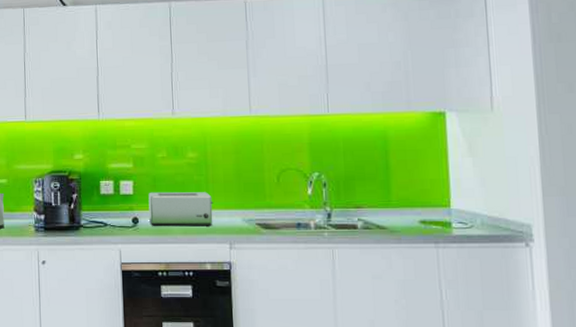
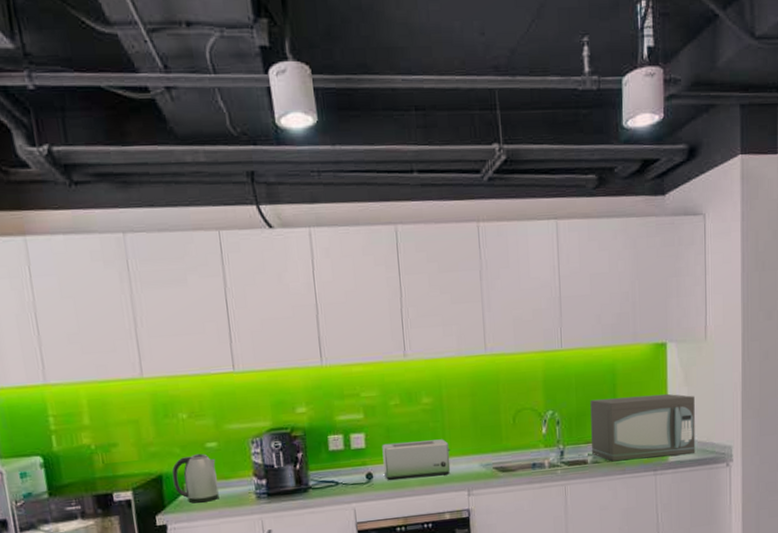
microwave: none [360,163,485,230] -> present [590,393,696,462]

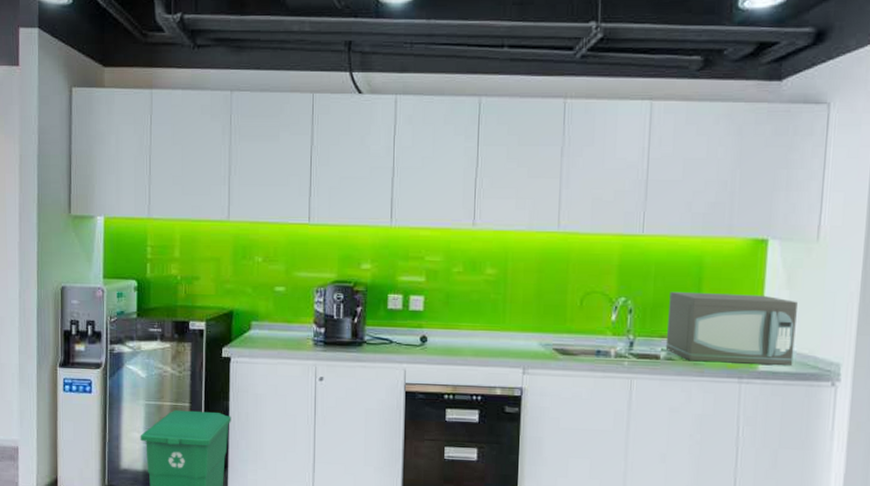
kettle: present [171,454,219,503] -> none [242,296,282,342]
toaster: present [382,439,451,480] -> none [439,309,510,349]

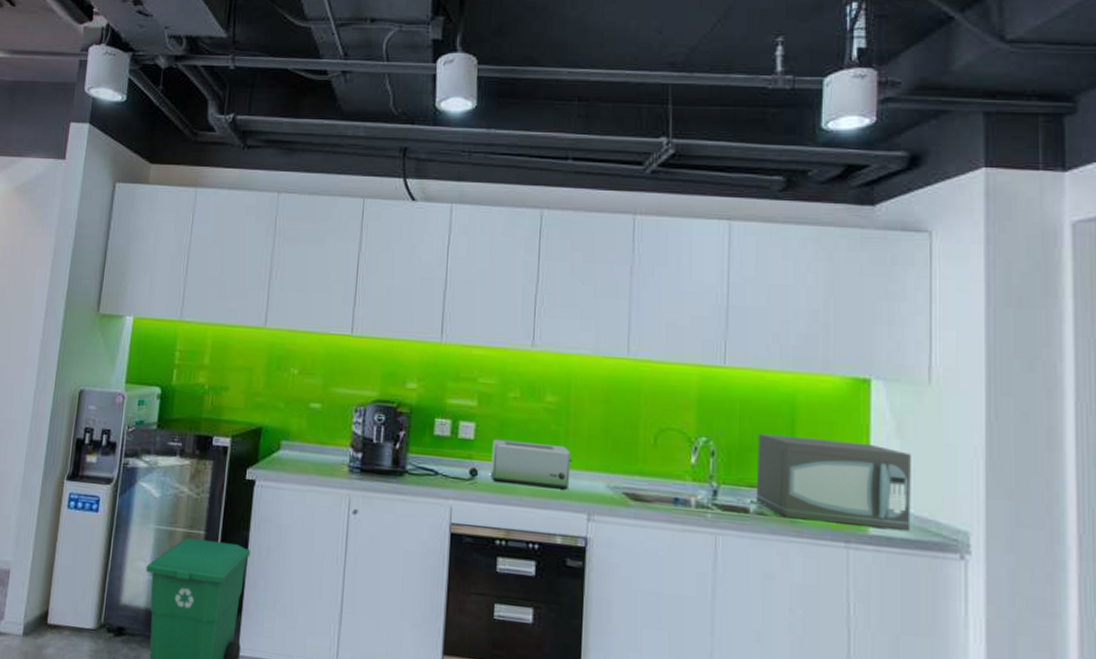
toaster: none [439,309,510,349] -> present [491,439,572,490]

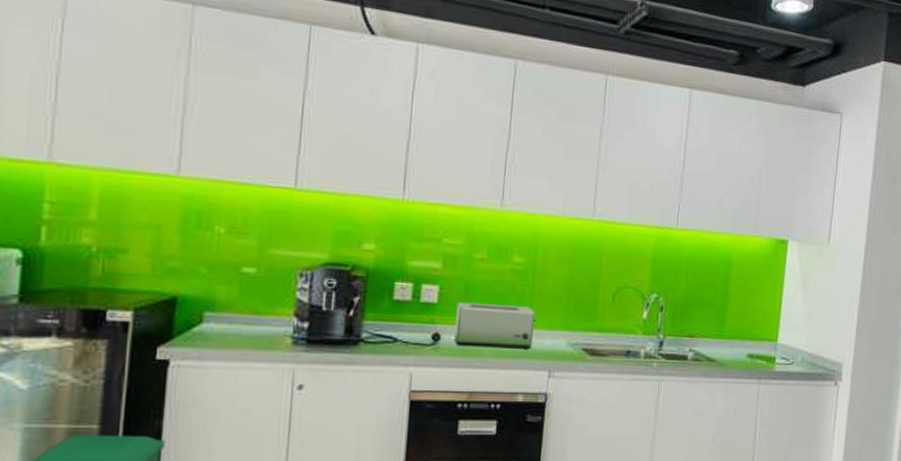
microwave: present [755,433,911,532] -> none [693,289,810,367]

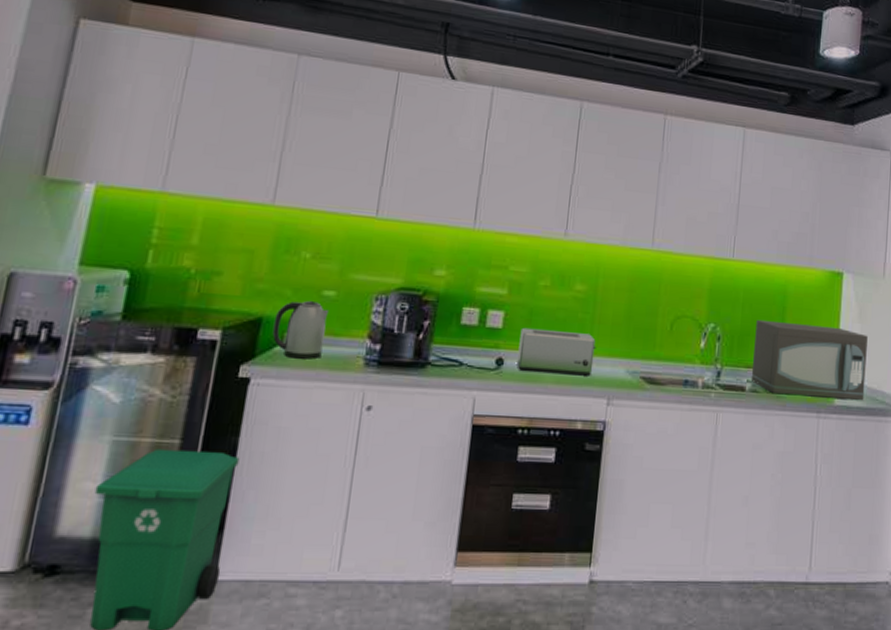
kettle: none [189,279,250,339] -> present [272,301,329,359]
microwave: none [693,289,810,367] -> present [751,319,868,401]

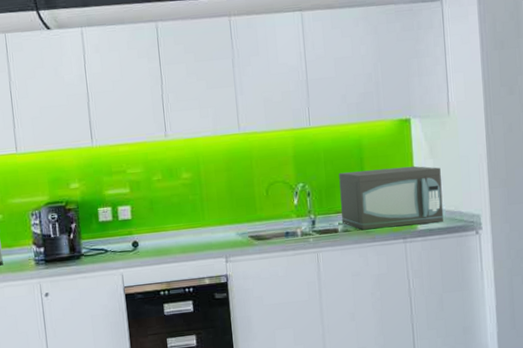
toaster: present [517,327,597,376] -> none [146,210,209,248]

